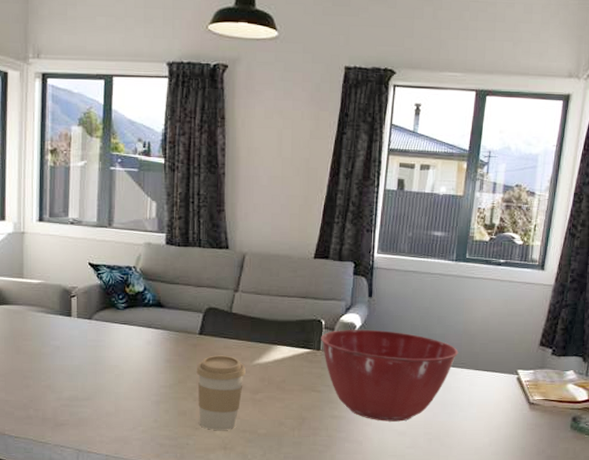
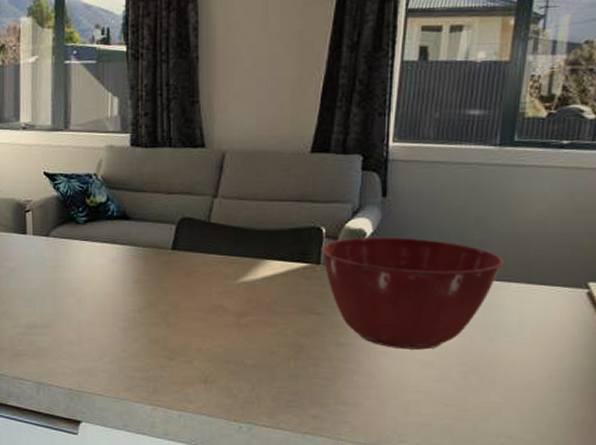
coffee cup: present [196,355,246,430] -> none [169,273,228,361]

